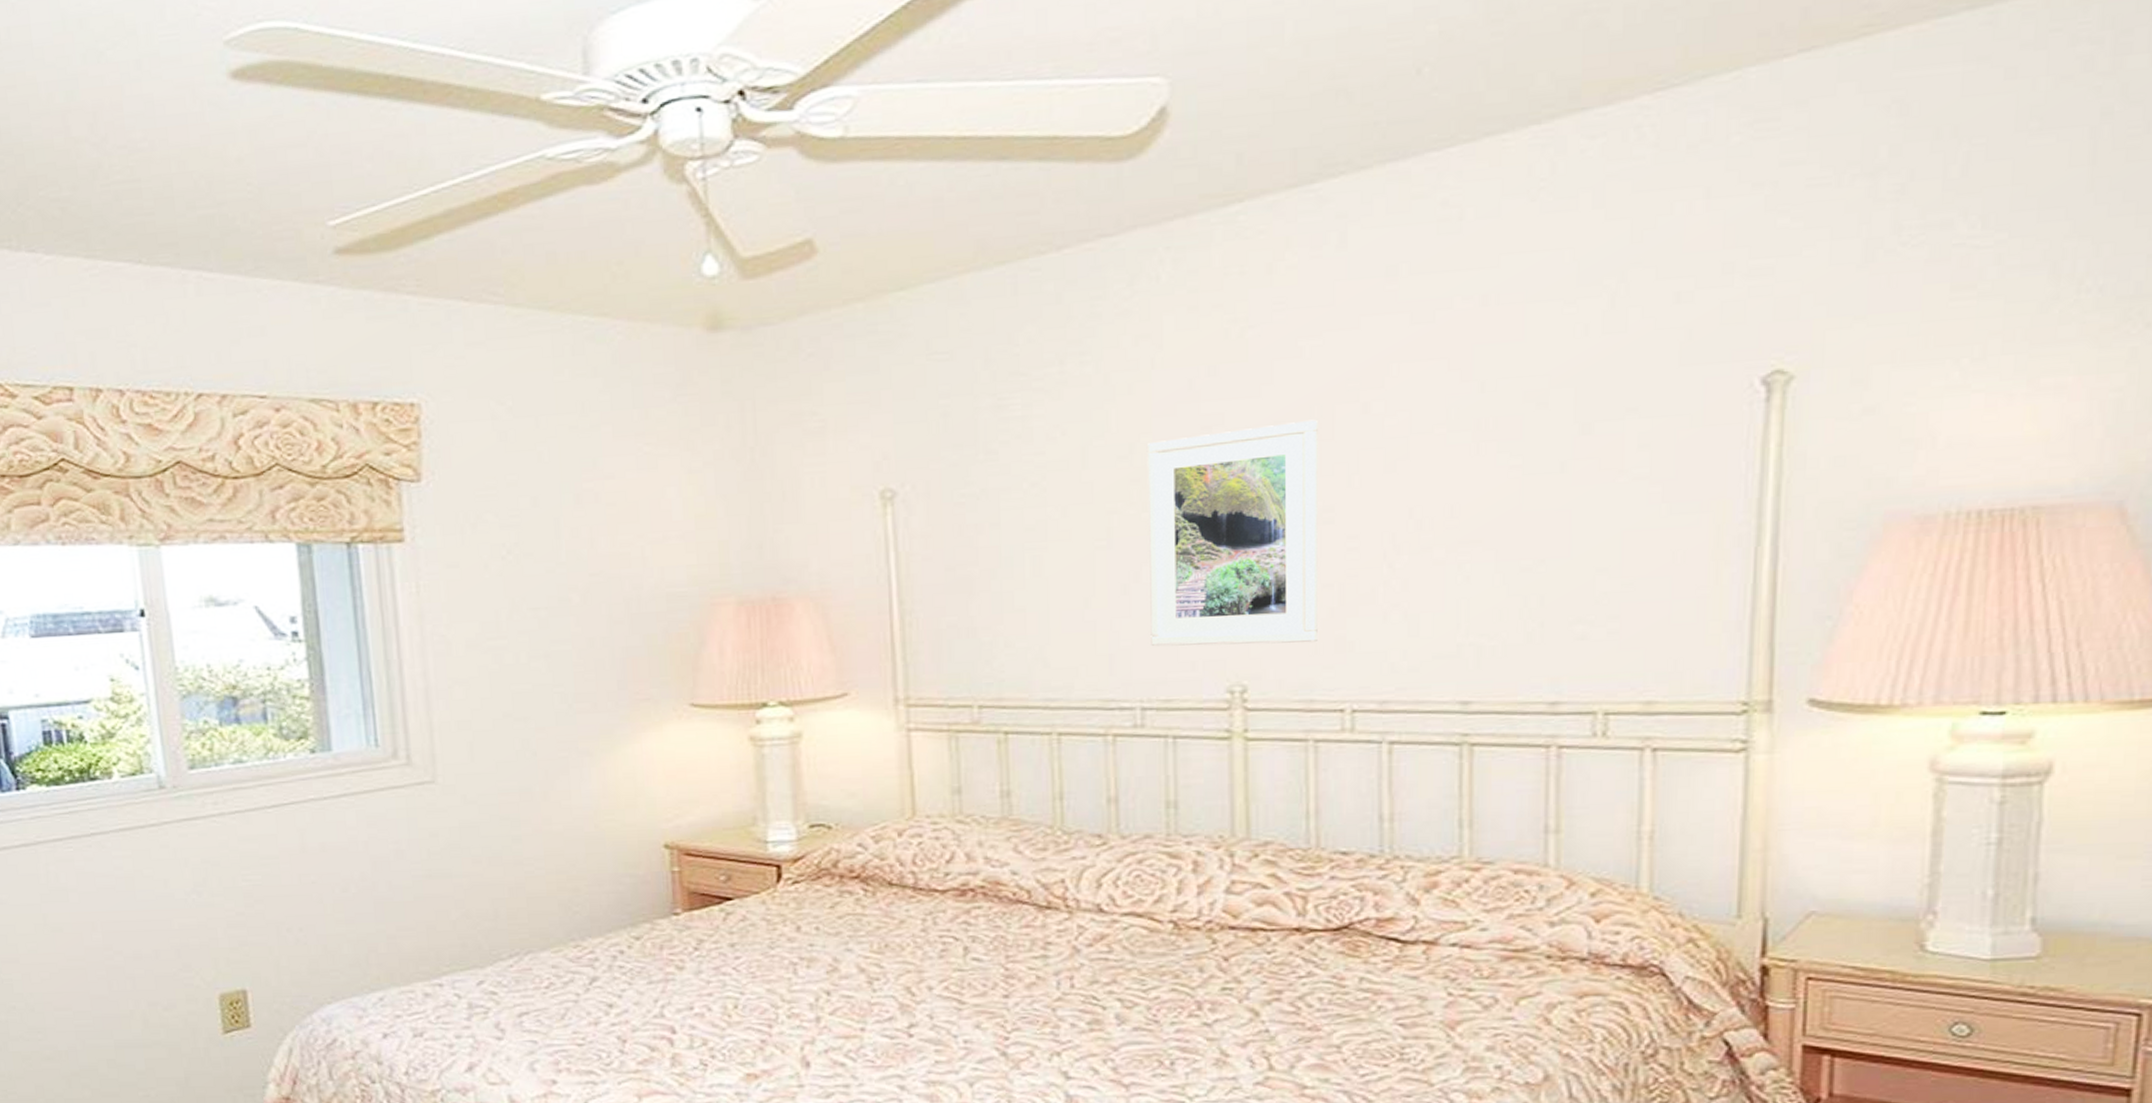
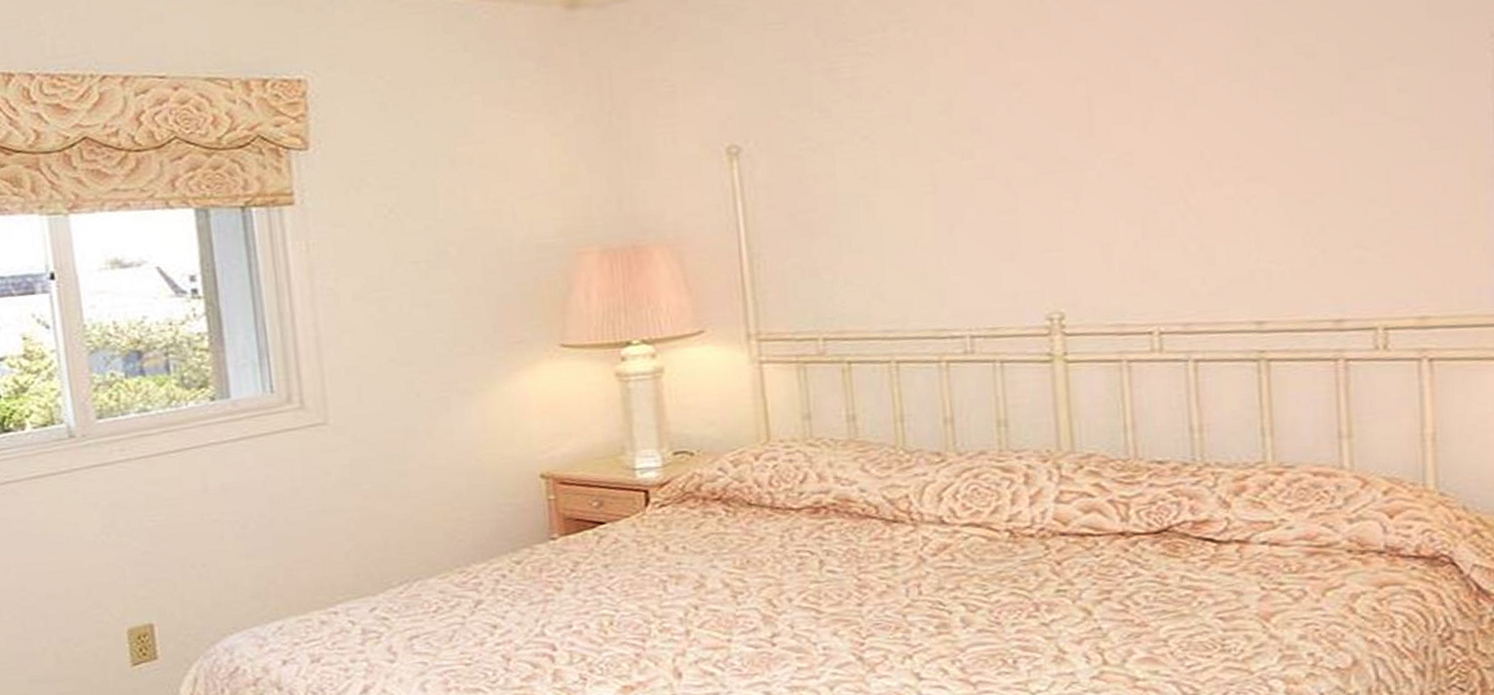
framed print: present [1146,419,1318,647] -> none [963,74,1125,281]

